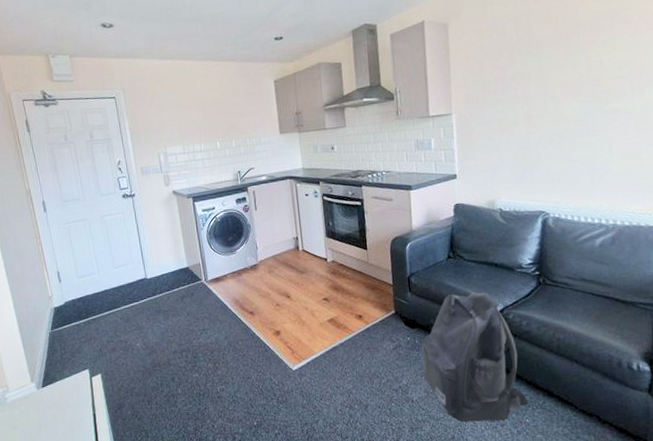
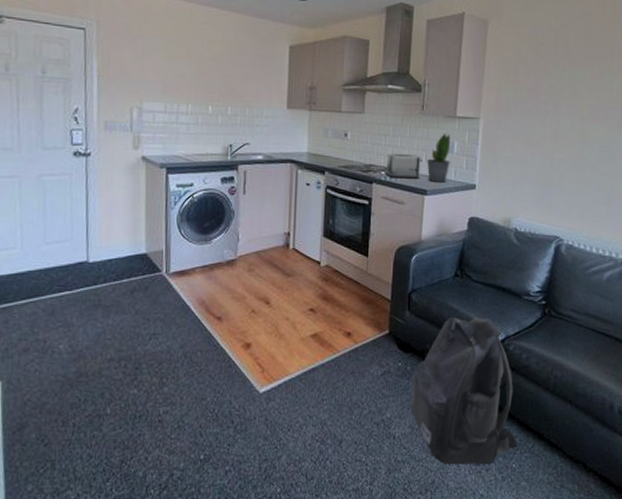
toaster: none [371,155,404,180] -> present [386,153,422,179]
potted plant: none [408,132,430,178] -> present [427,133,451,184]

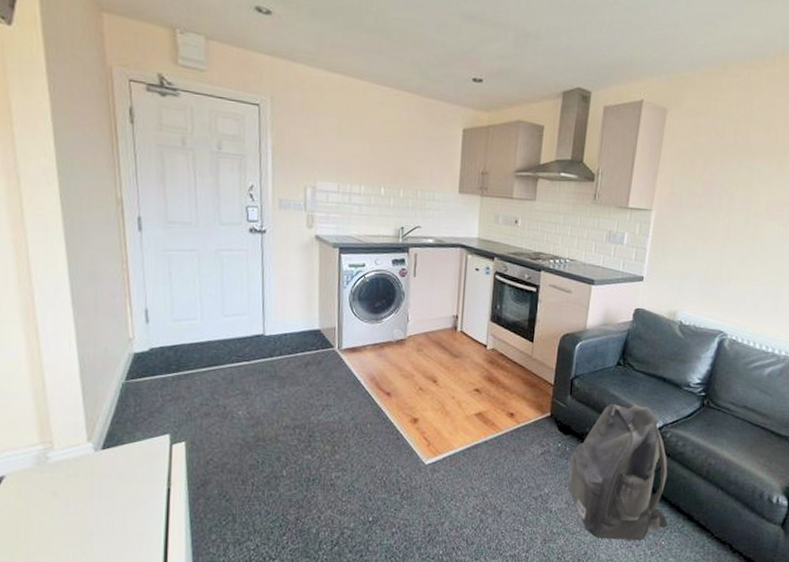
toaster: present [386,153,422,179] -> none [554,241,592,269]
potted plant: present [427,133,451,184] -> none [596,223,622,274]

